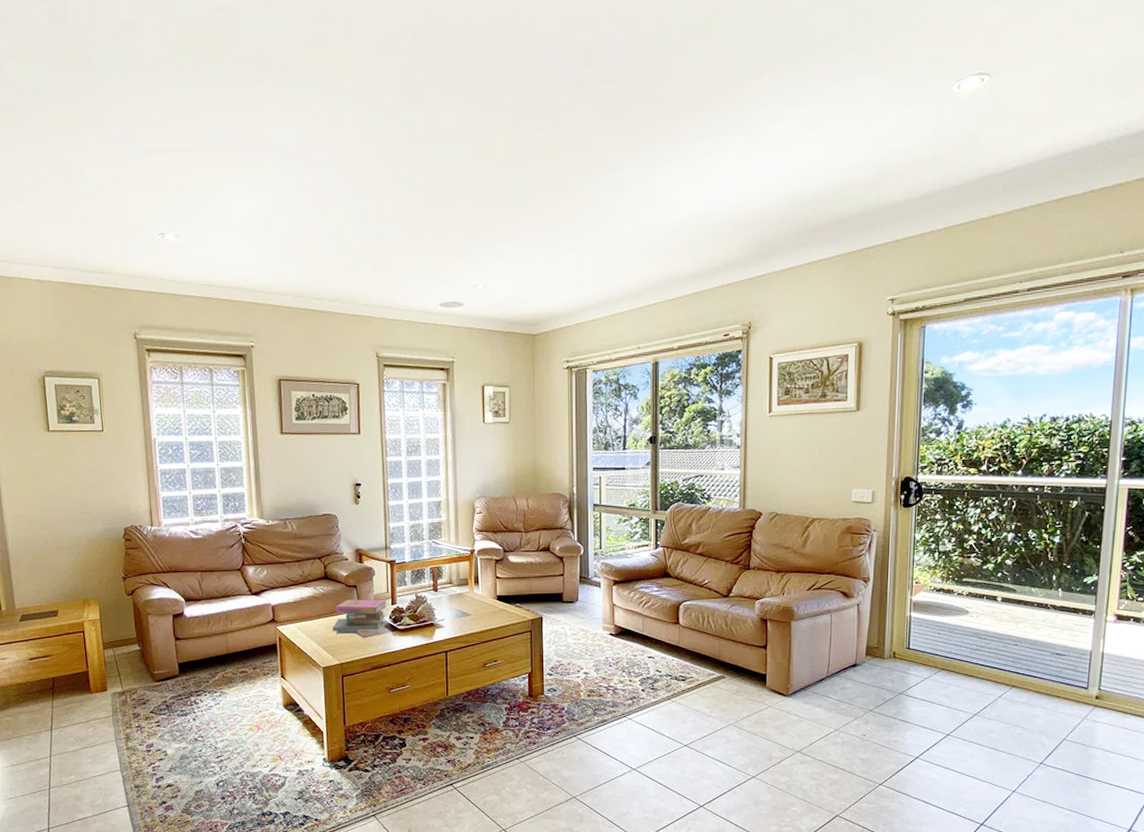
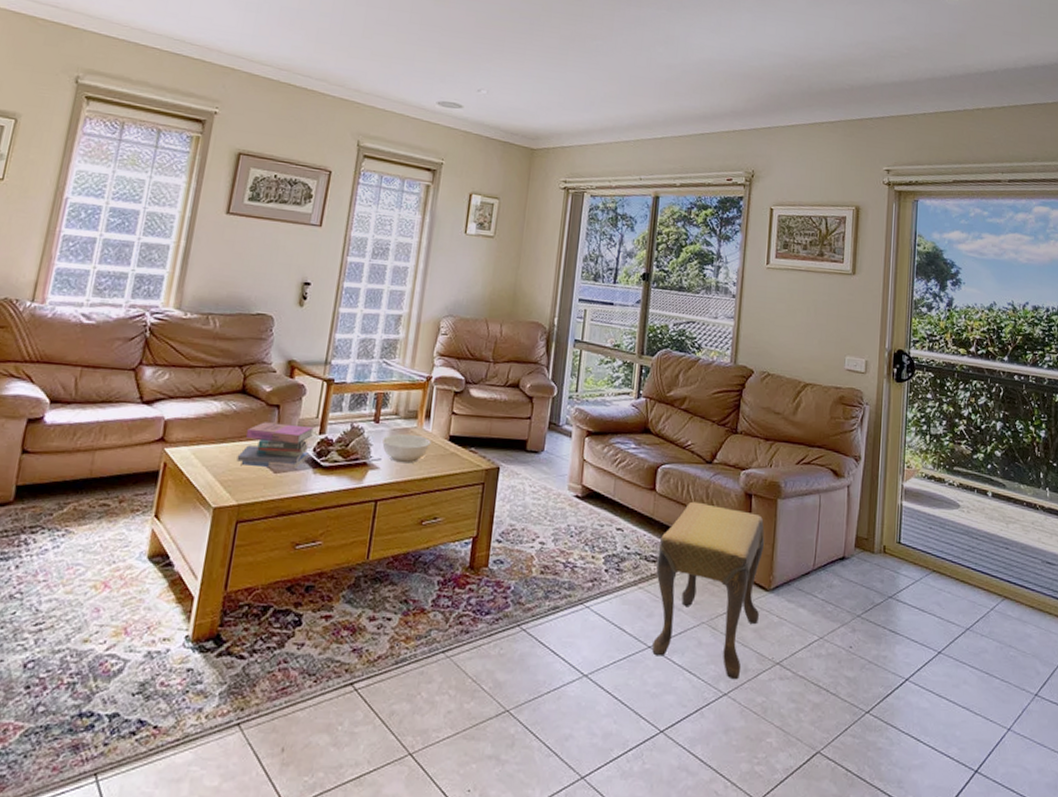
bowl: none [443,598,483,621] -> present [382,434,431,464]
footstool: none [686,629,780,766] -> present [652,501,765,680]

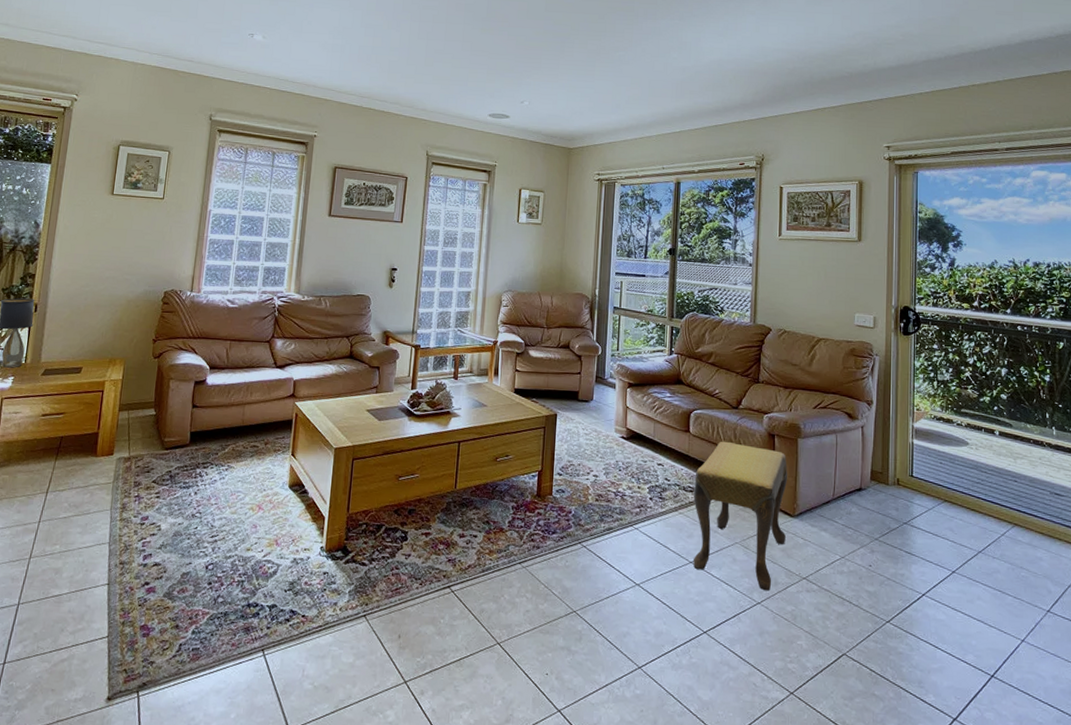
books: present [236,422,314,470] -> none [349,380,407,418]
bowl: present [382,434,431,464] -> none [461,388,500,412]

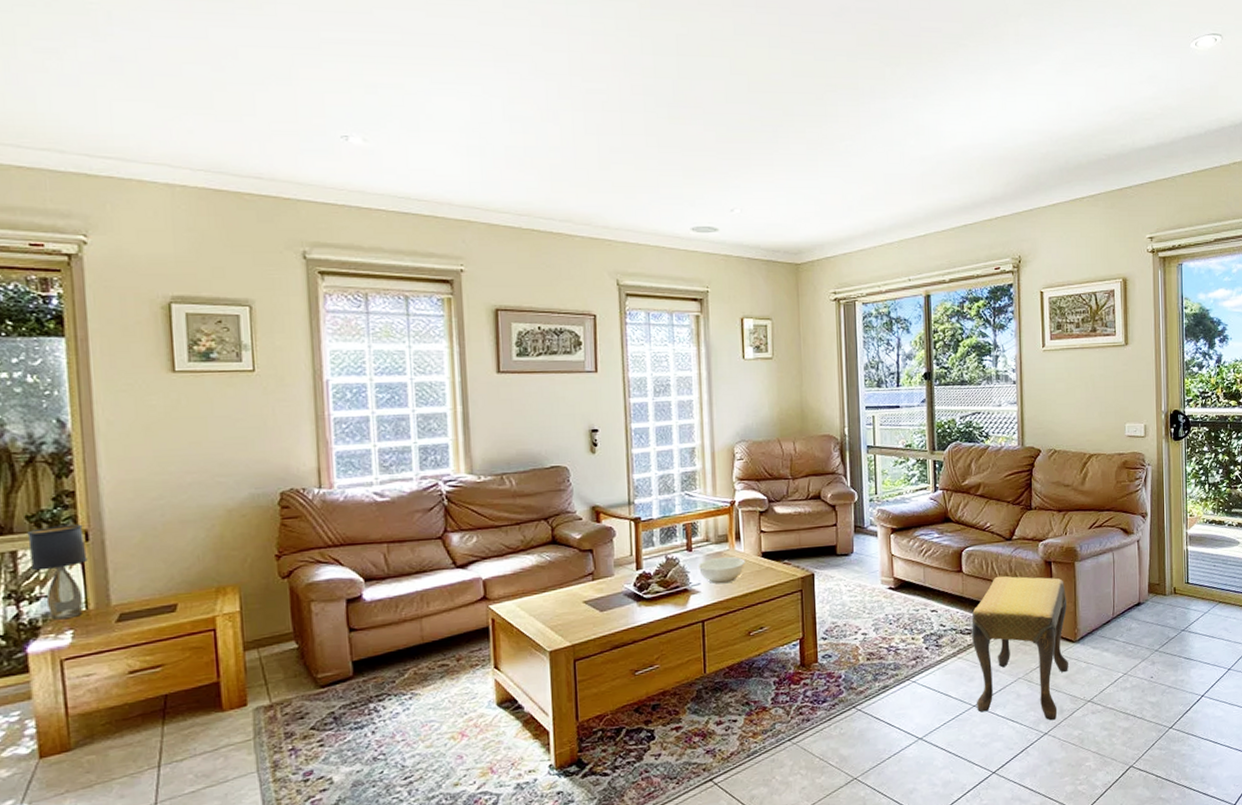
bowl: none [461,388,500,412] -> present [699,557,746,584]

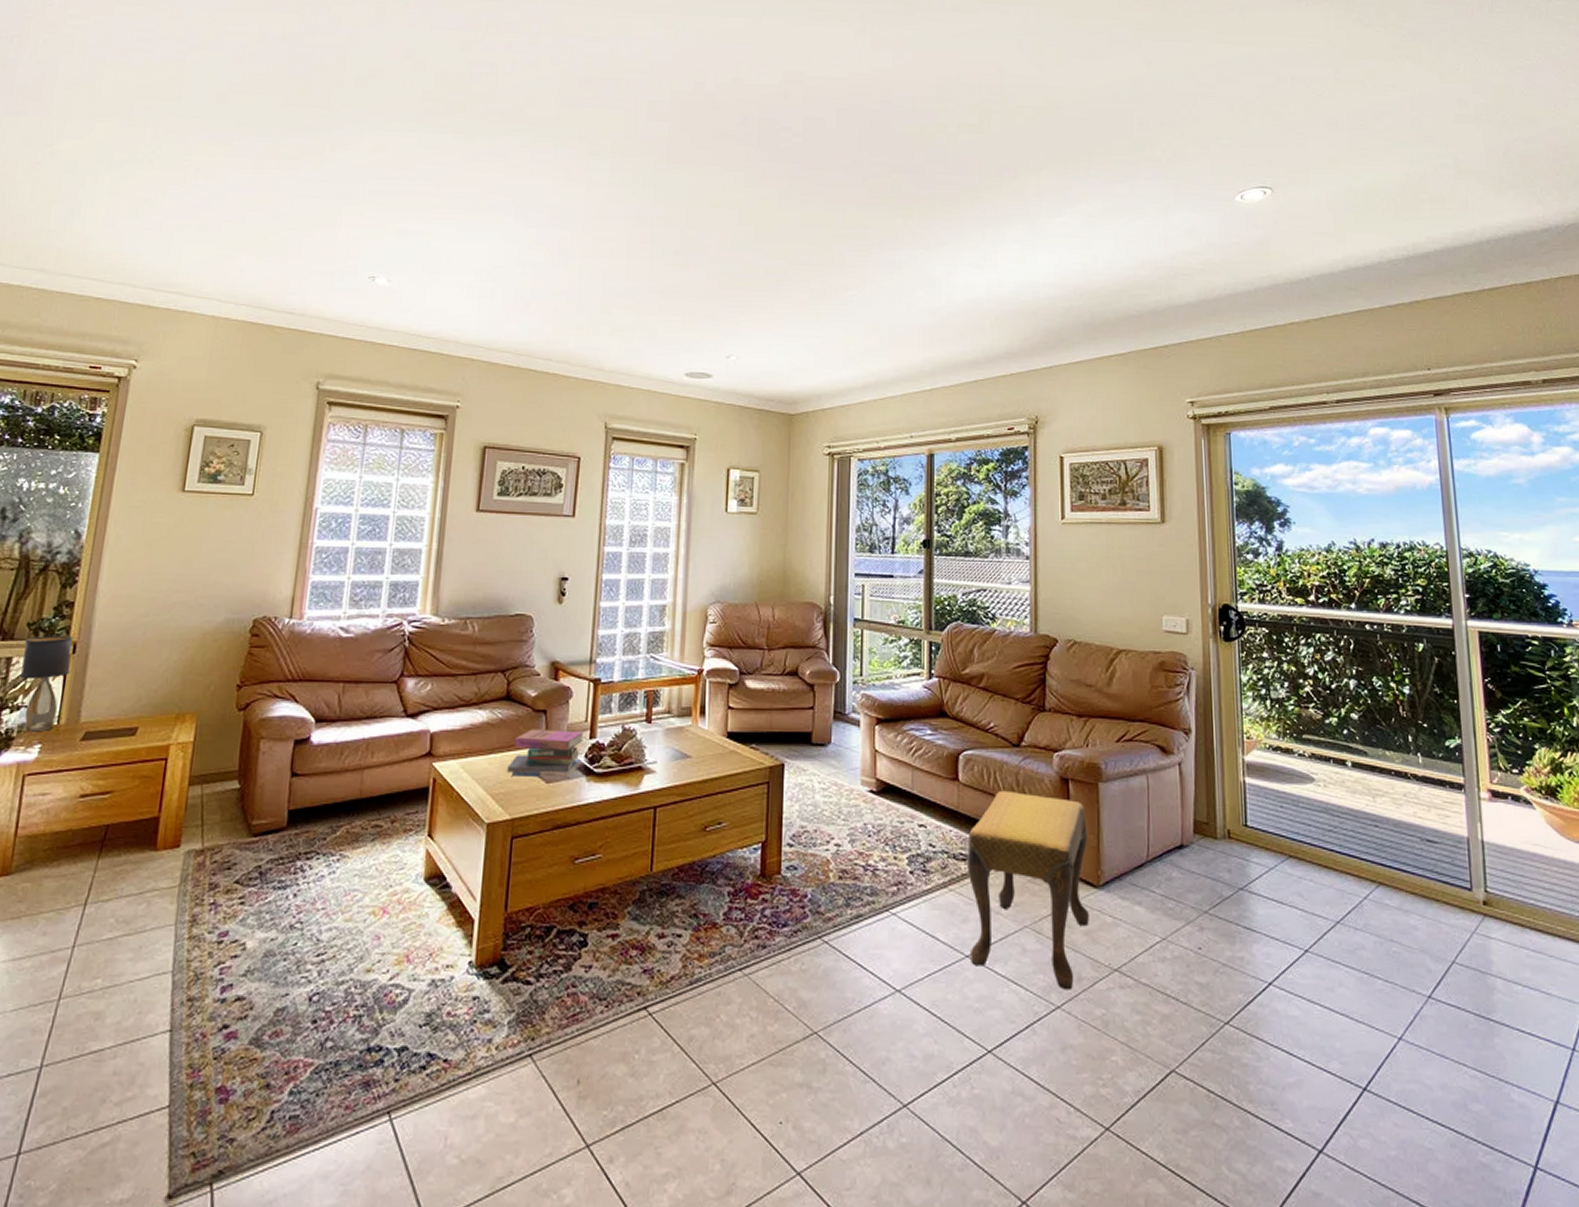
books: none [561,565,632,609] -> present [506,729,584,779]
bowl: present [699,557,746,584] -> none [657,734,709,765]

